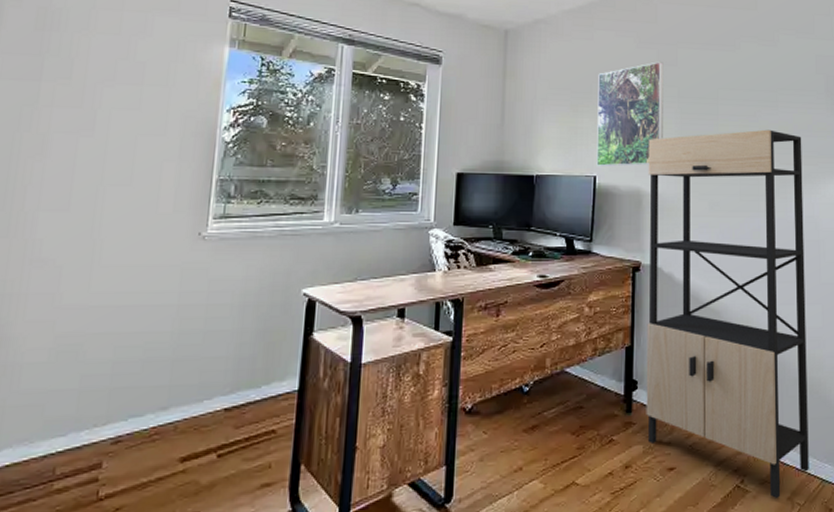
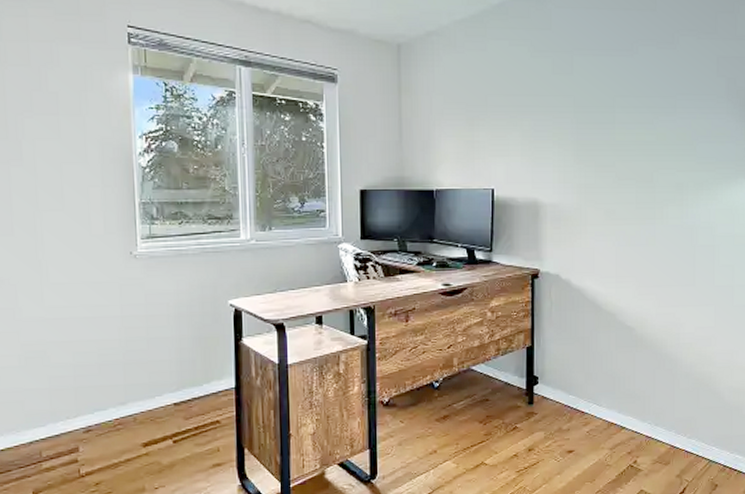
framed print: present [596,62,663,166] -> none [493,71,559,179]
shelving unit: present [646,129,809,498] -> none [545,137,700,476]

